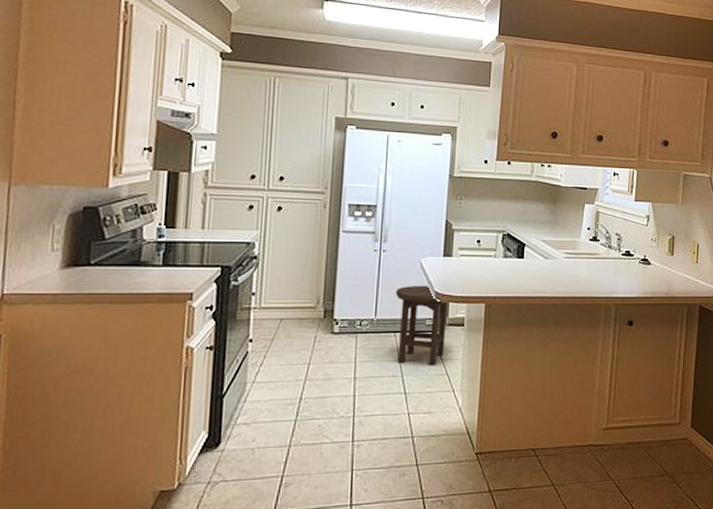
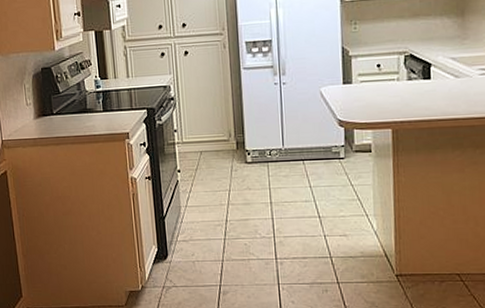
stool: present [395,285,448,365] -> none [299,113,354,191]

